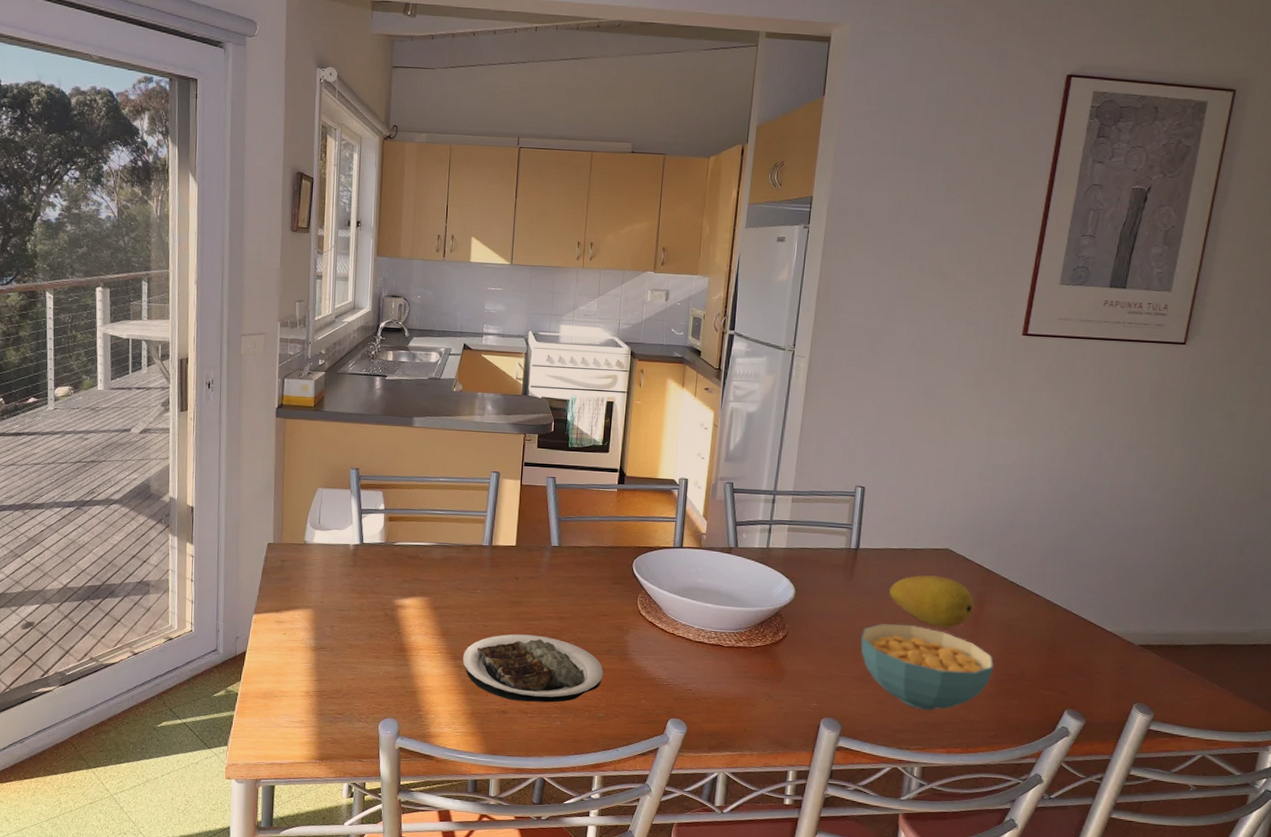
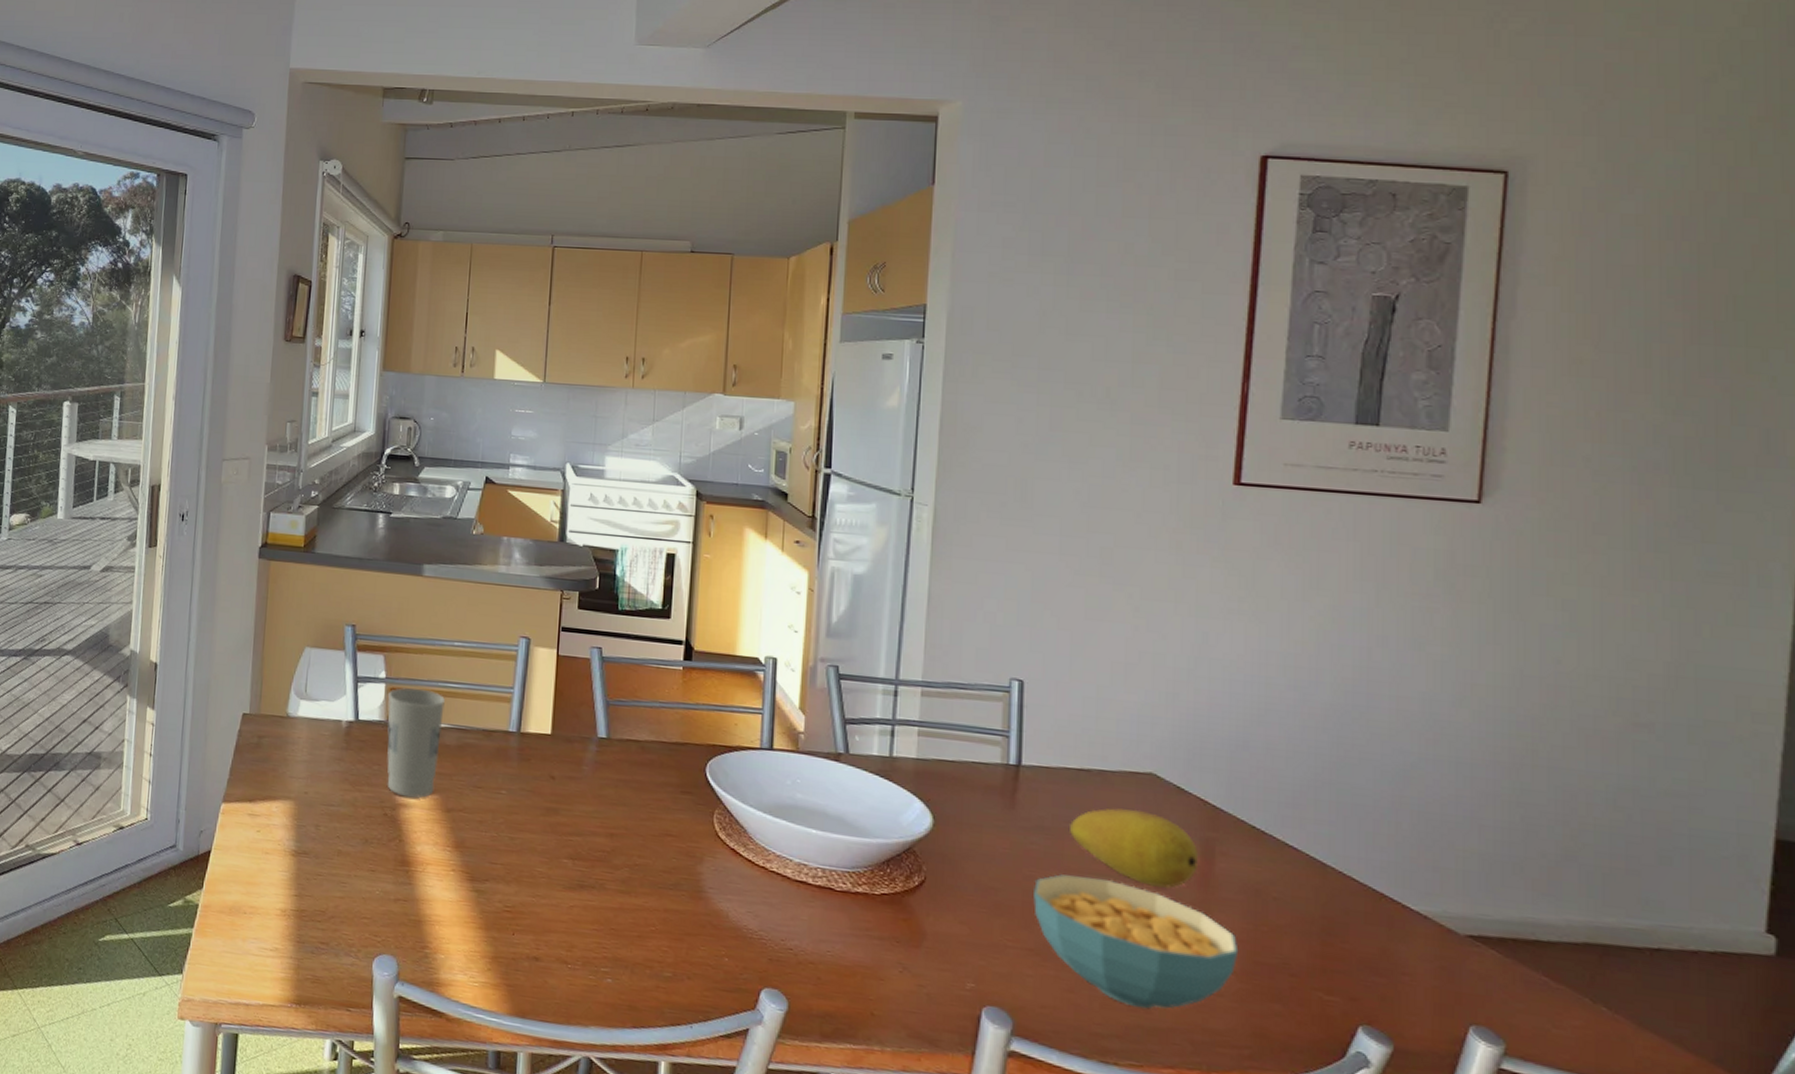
cup: none [386,515,432,601] -> present [387,687,445,799]
plate: present [462,634,603,703] -> none [482,852,670,952]

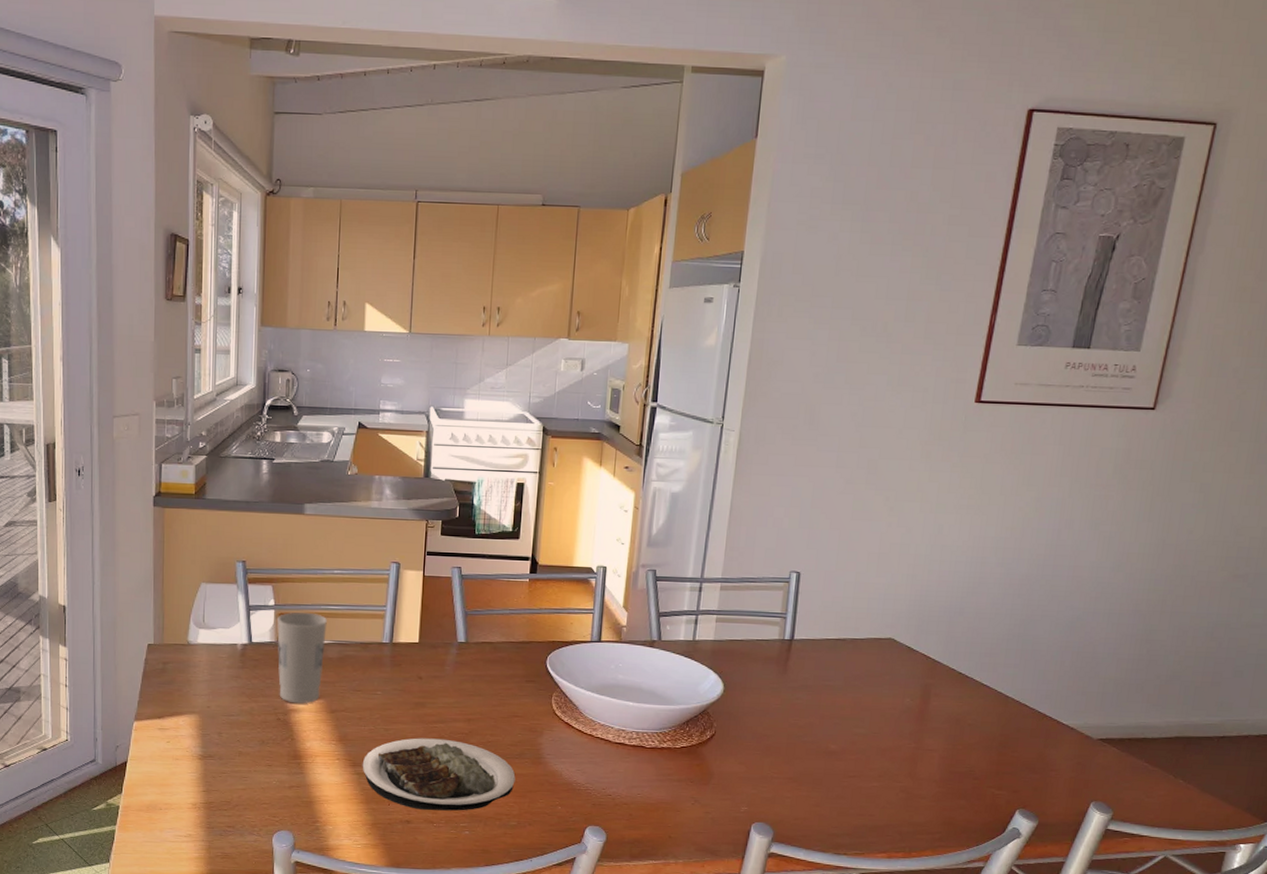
plate: none [482,852,670,952] -> present [362,738,516,811]
cereal bowl: present [1033,874,1239,1009] -> none [795,720,940,813]
fruit: present [1070,808,1198,888] -> none [826,666,918,724]

